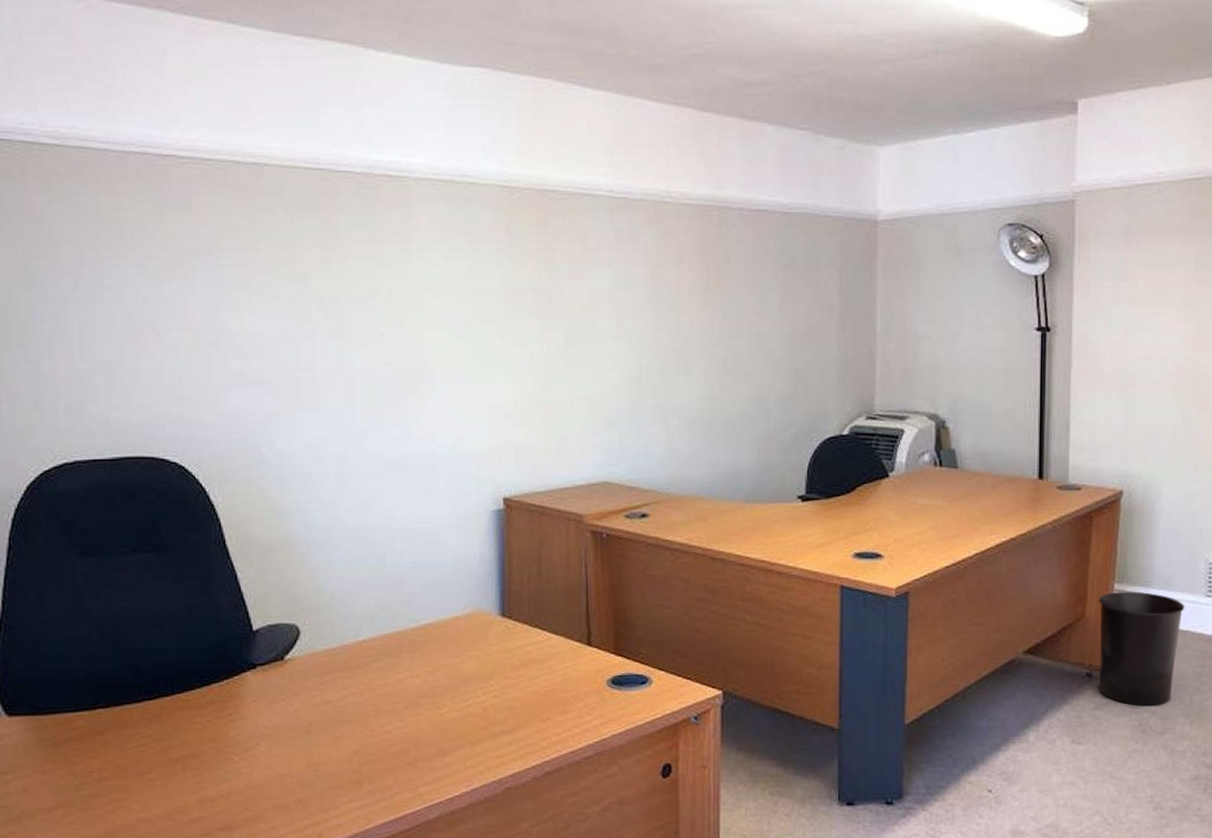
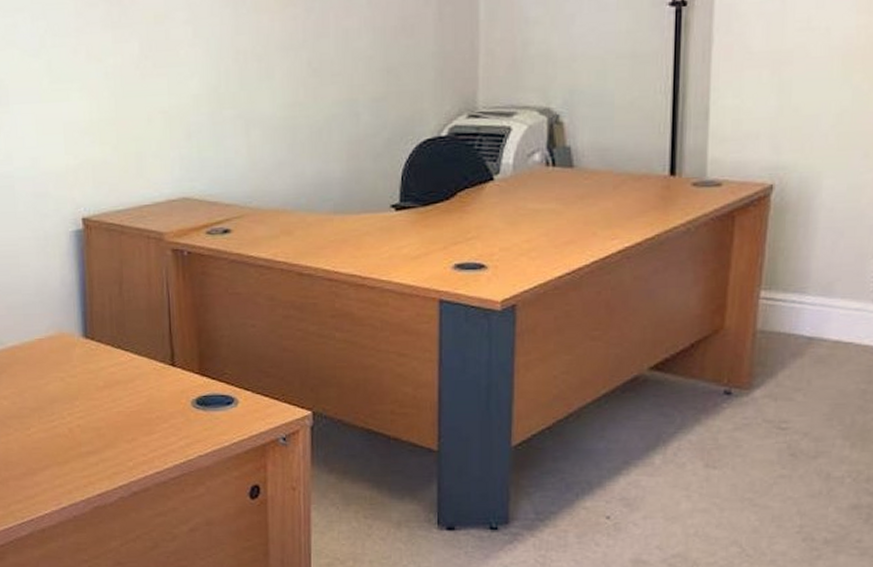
waste bin: present [1098,591,1185,706] -> none [738,299,848,427]

